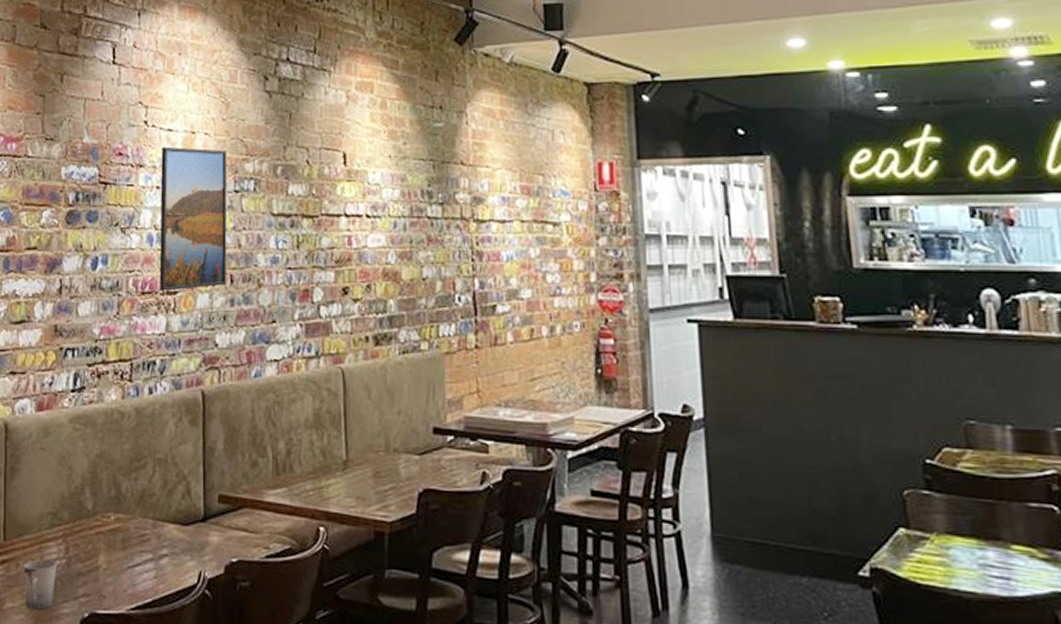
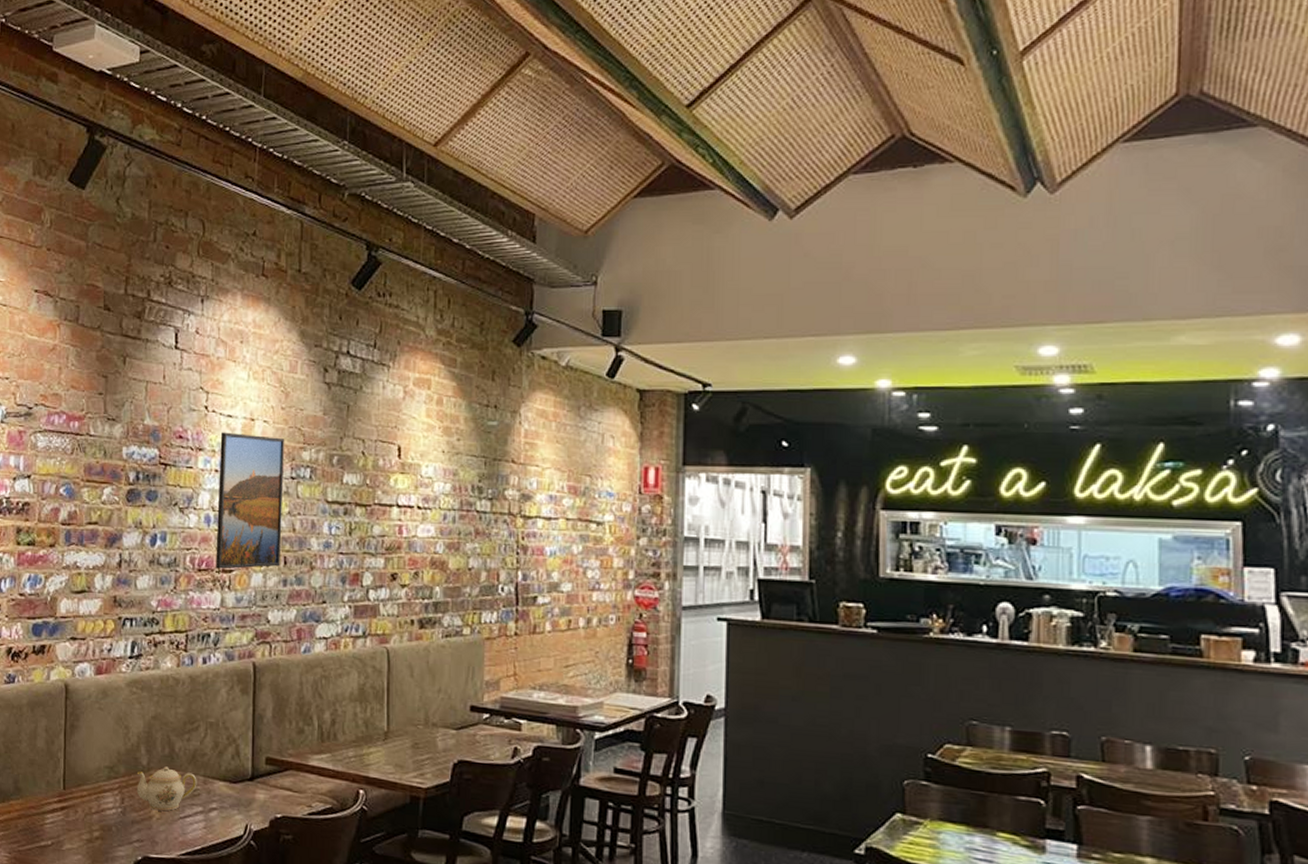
cup: present [24,559,58,610] -> none [82,807,114,852]
teapot: none [81,510,146,561] -> present [136,766,197,812]

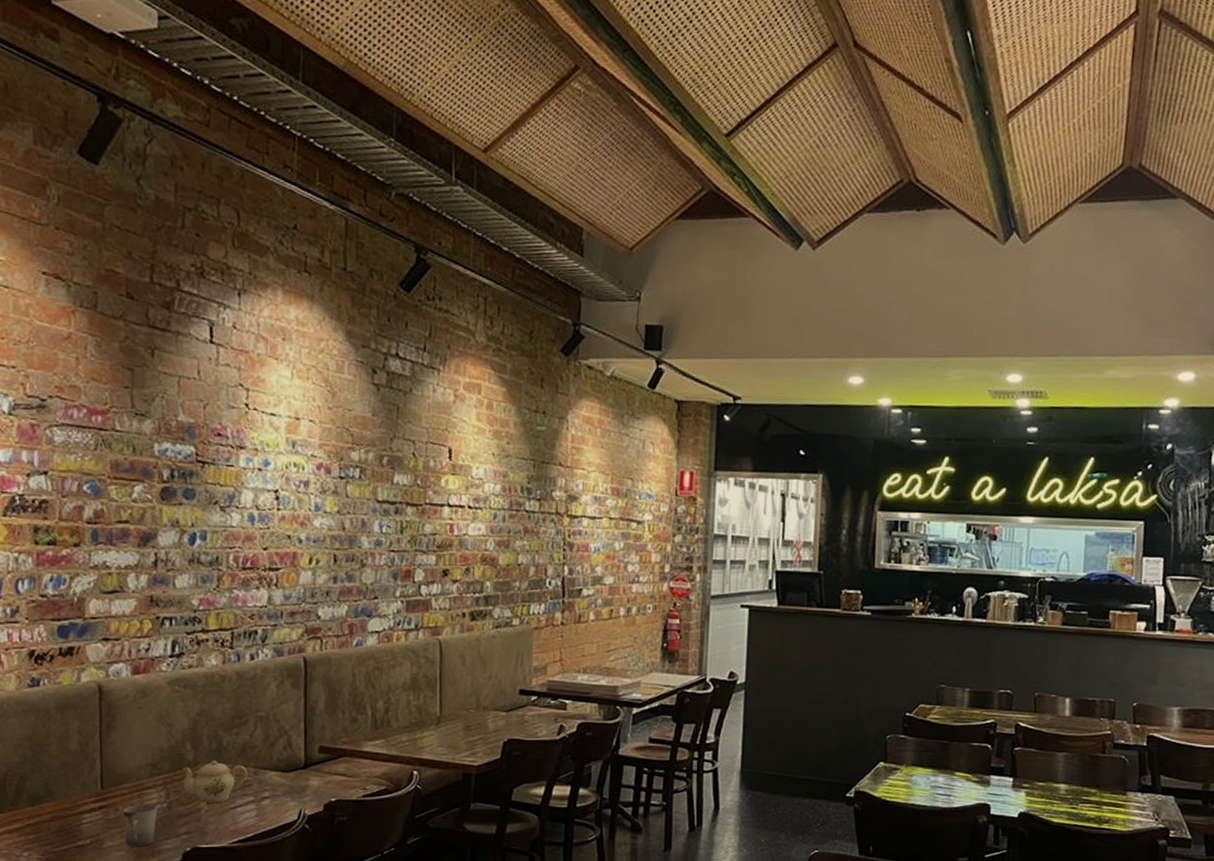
cup: none [82,807,114,852] -> present [123,804,158,847]
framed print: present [216,432,285,569] -> none [261,430,333,568]

